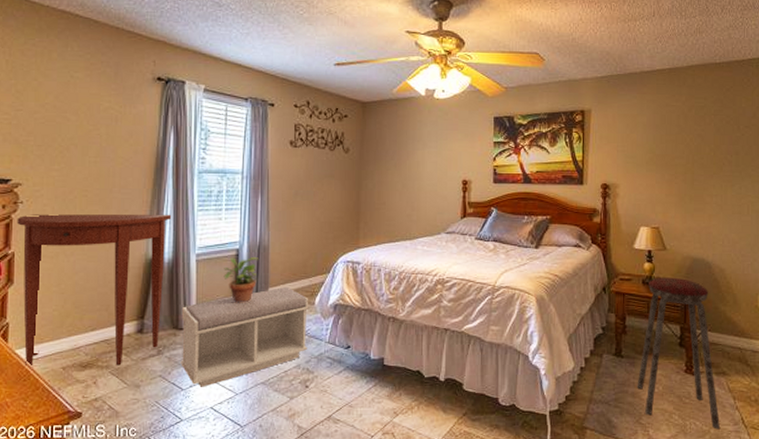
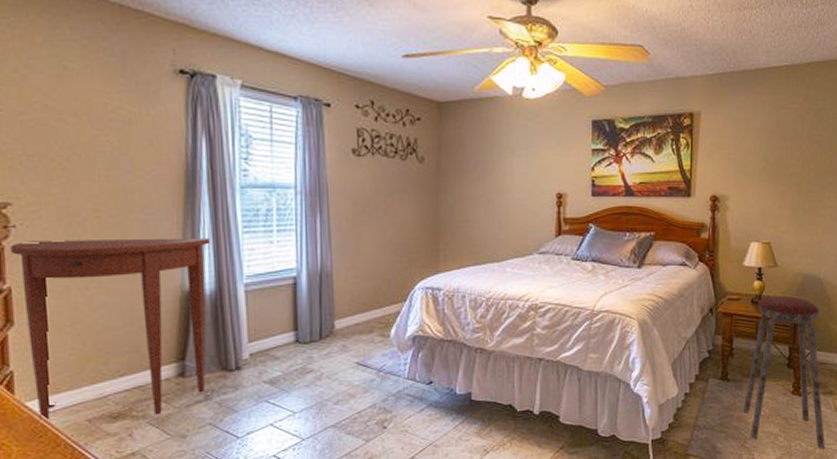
bench: present [180,287,309,387] -> none [230,319,384,434]
potted plant: present [223,256,258,303] -> none [279,285,321,339]

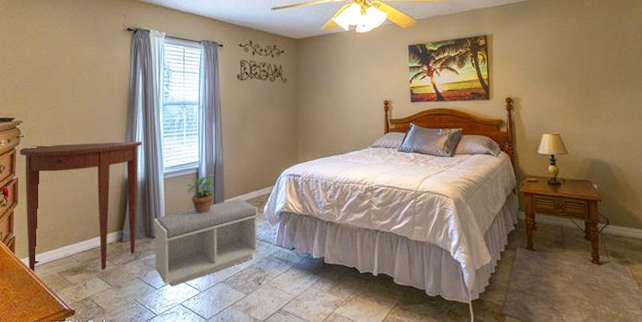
bench: none [230,319,384,434] -> present [153,199,259,287]
potted plant: none [279,285,321,339] -> present [186,173,215,214]
music stool: present [743,295,825,450] -> none [549,177,628,314]

